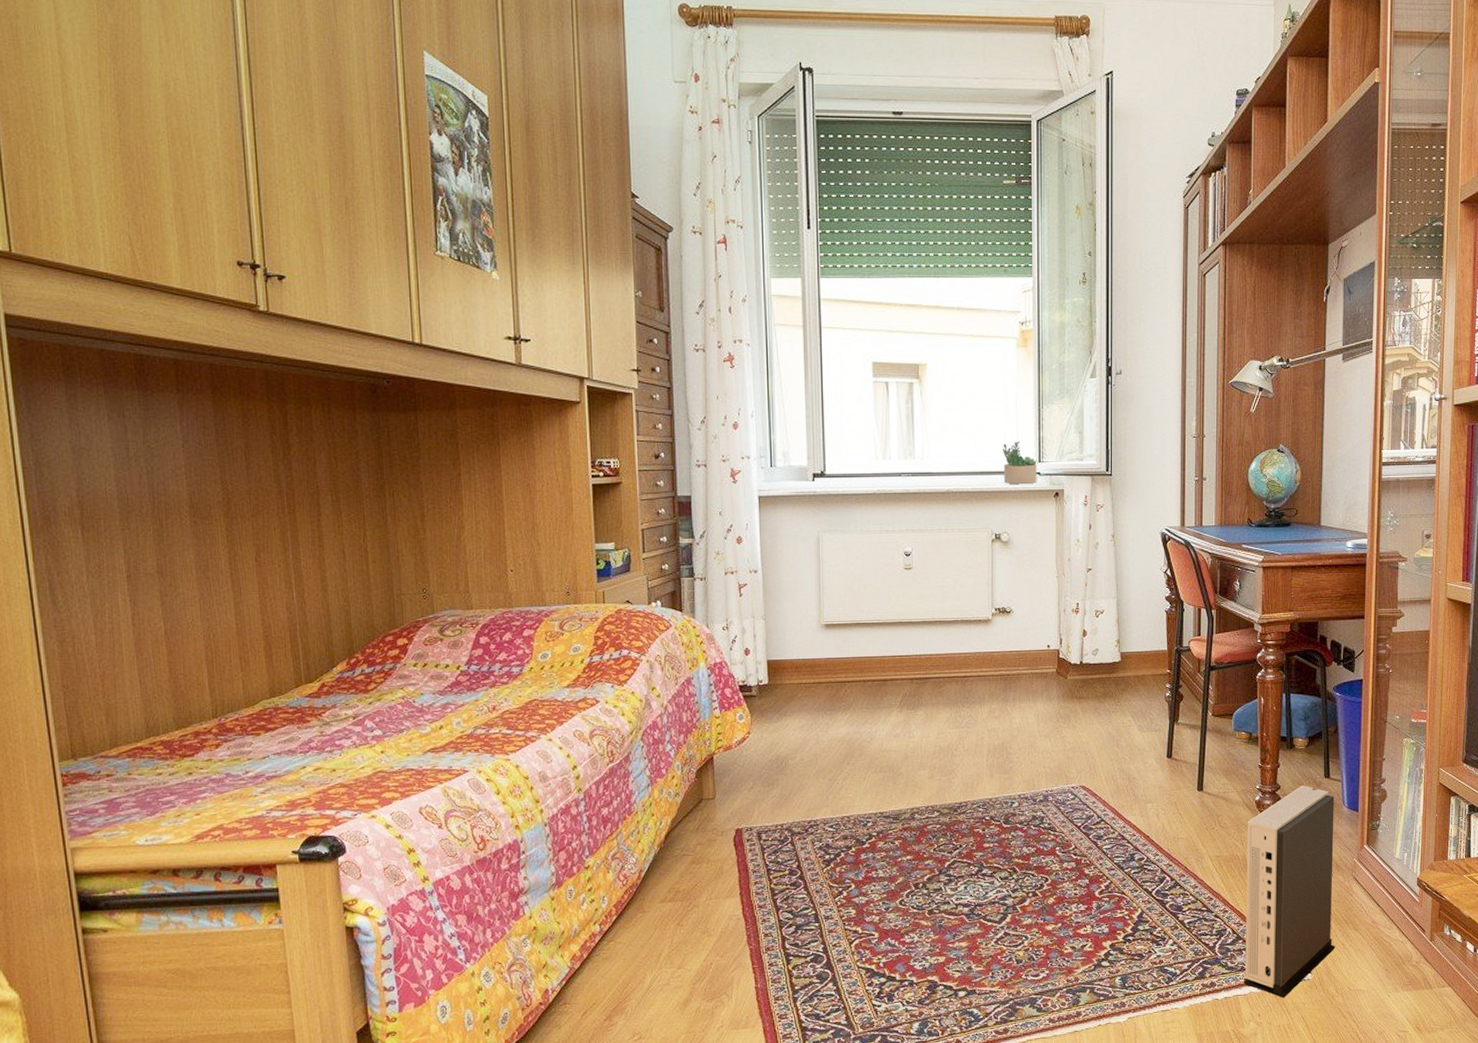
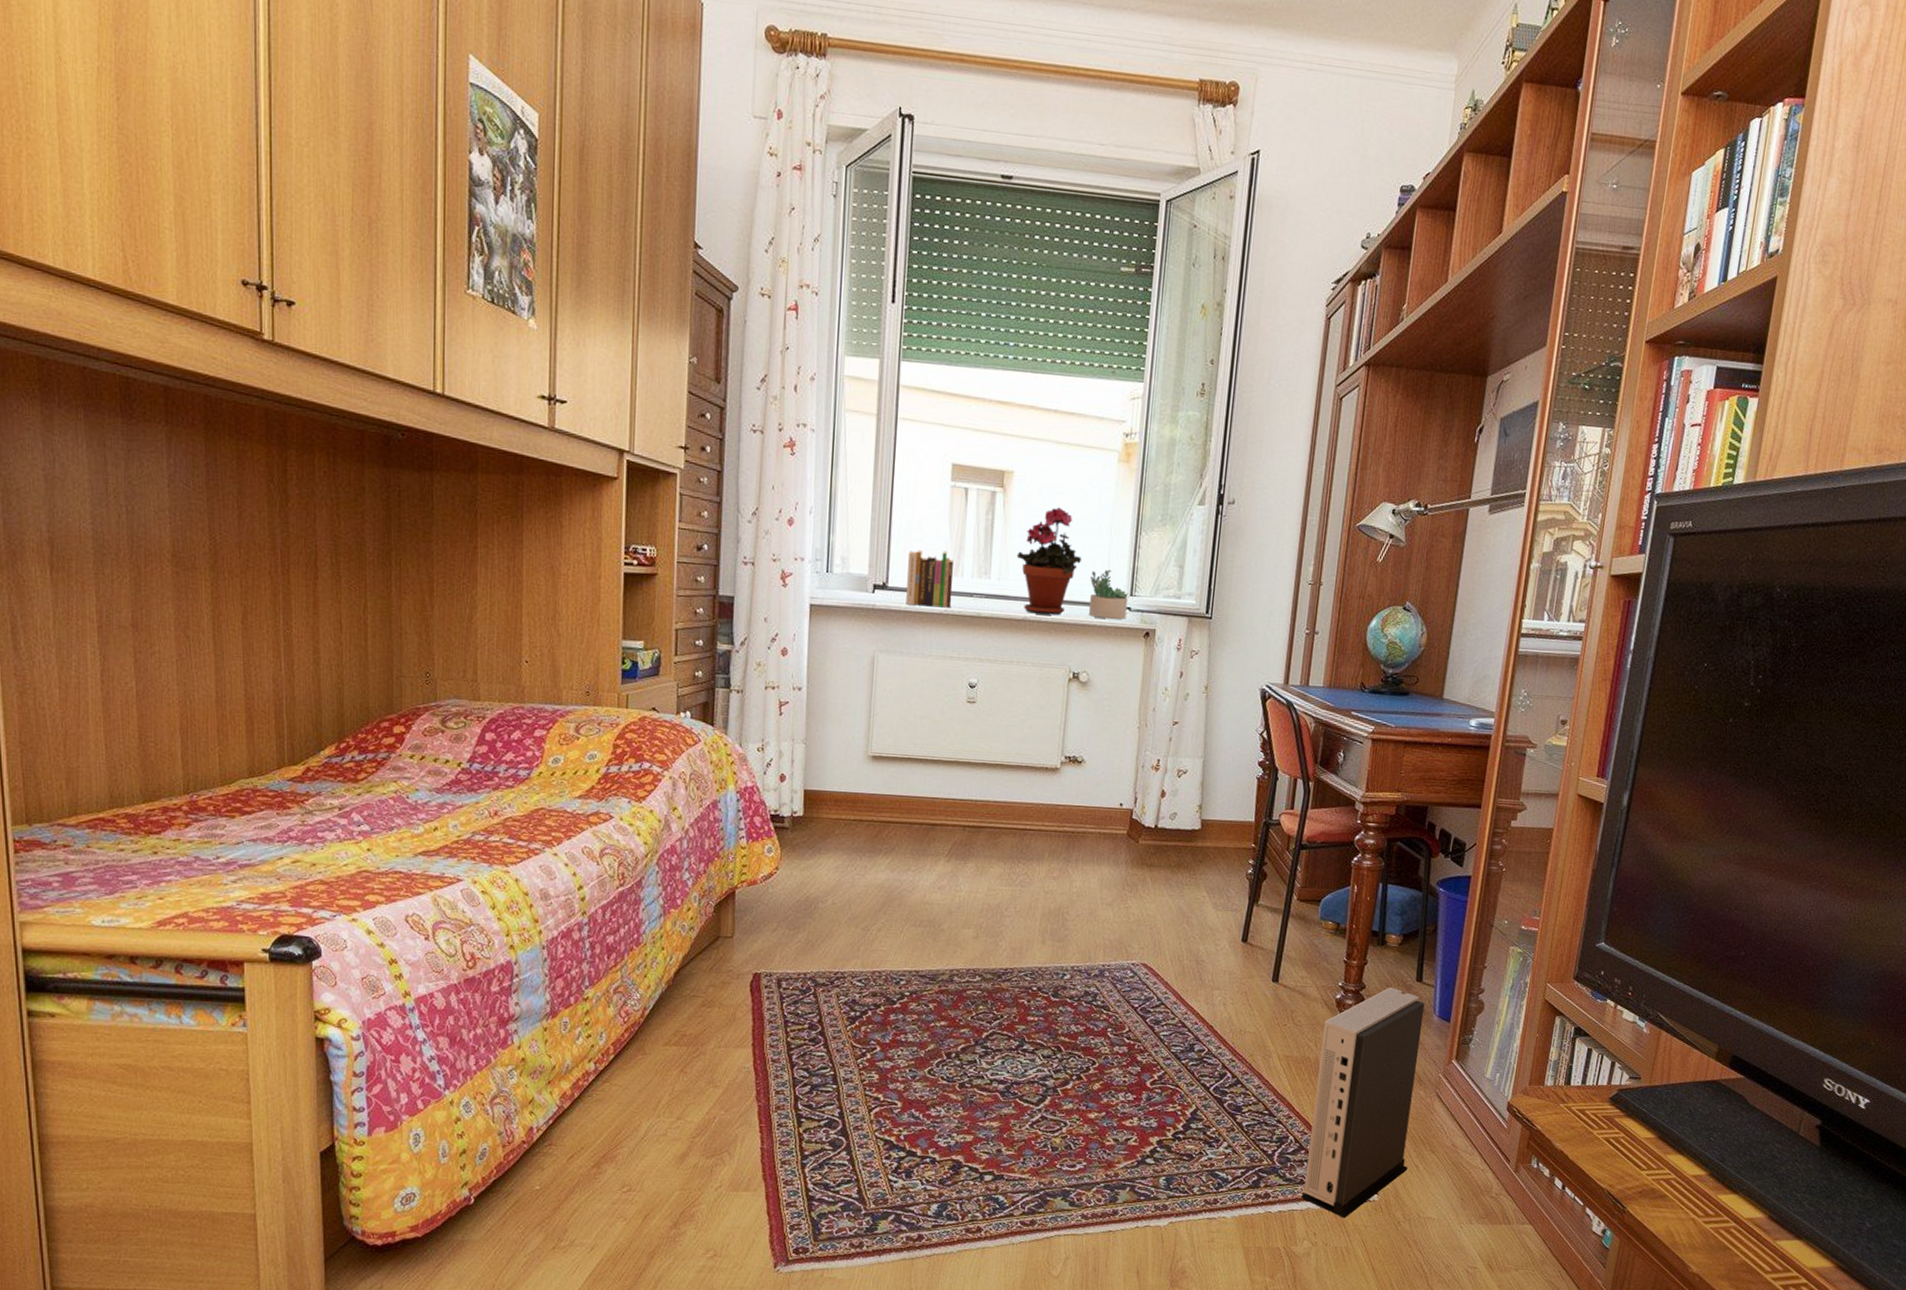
books: none [842,438,883,489] -> present [906,550,954,608]
potted plant: none [936,391,993,486] -> present [1016,507,1081,616]

